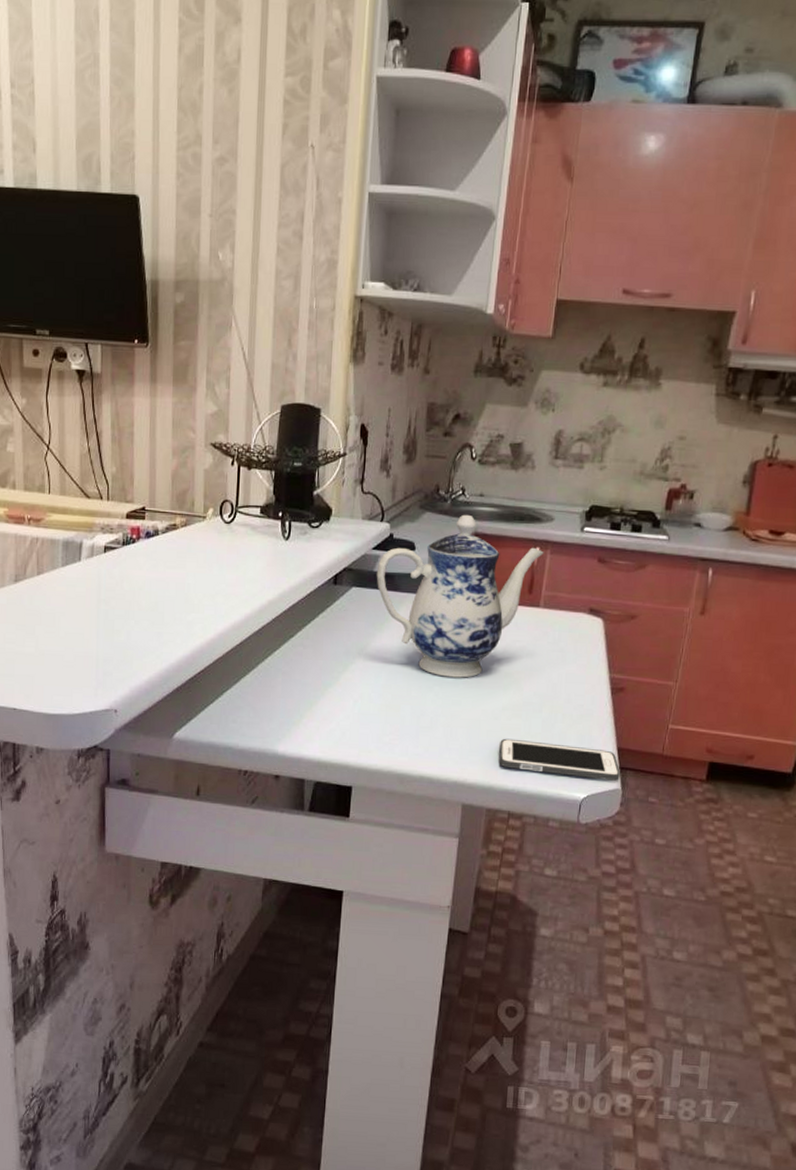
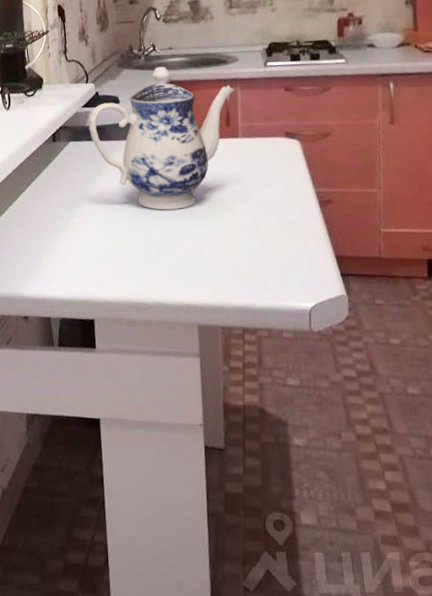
cell phone: present [499,738,620,781] -> none [223,259,343,288]

